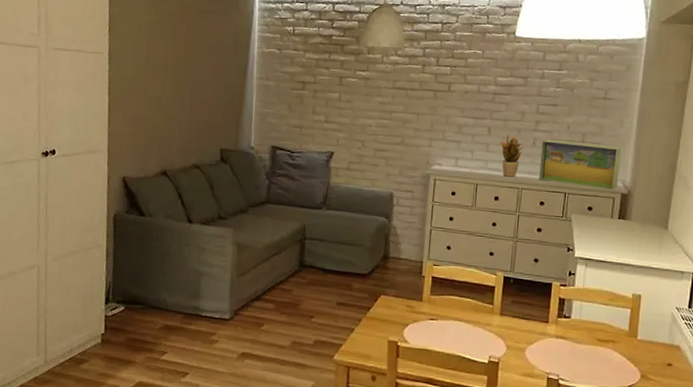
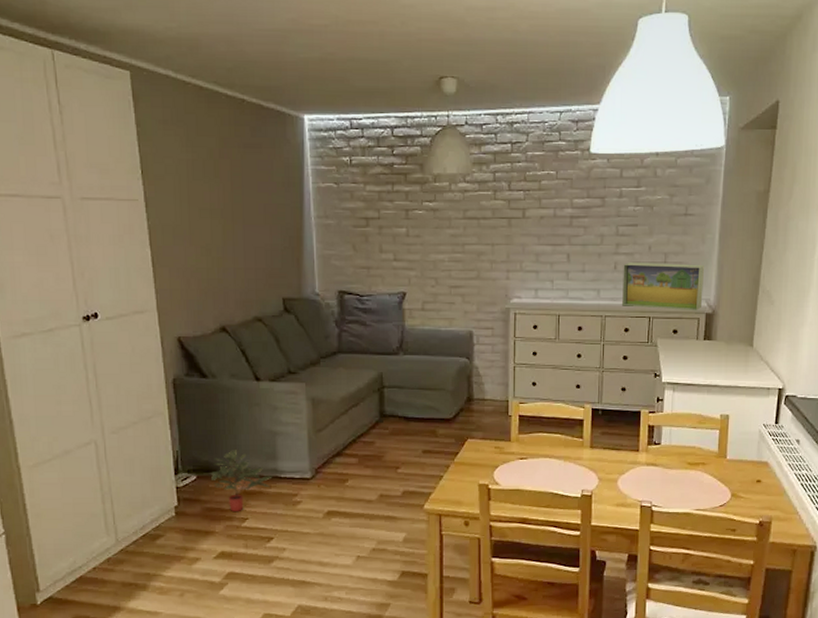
potted plant: none [137,285,195,345] -> present [210,450,274,511]
potted plant: present [500,134,524,177] -> none [580,260,606,305]

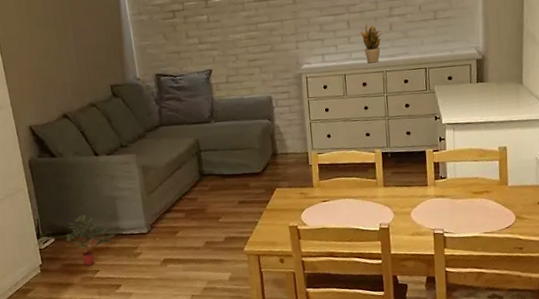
potted plant: none [580,260,606,305] -> present [360,24,382,63]
picture frame: present [622,263,705,311] -> none [398,16,472,61]

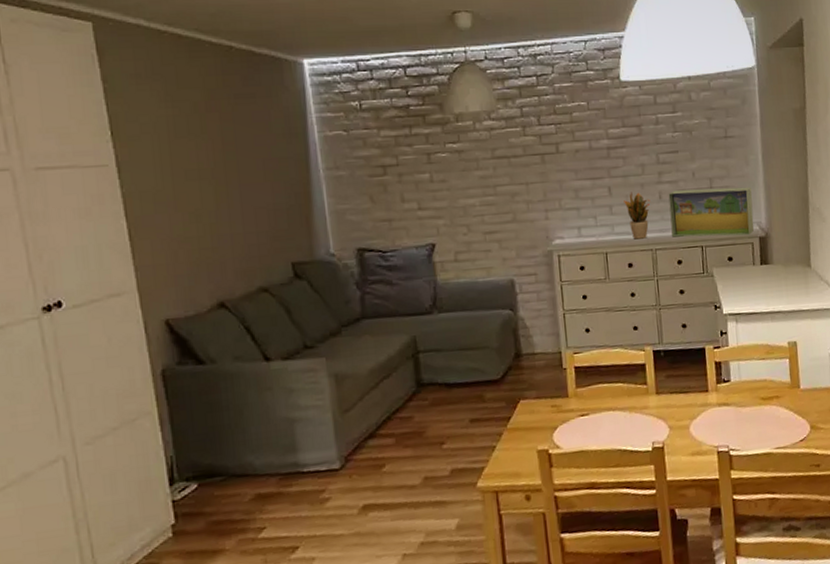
potted plant: present [65,214,117,266] -> none [214,446,295,522]
picture frame: none [398,16,472,61] -> present [668,186,754,238]

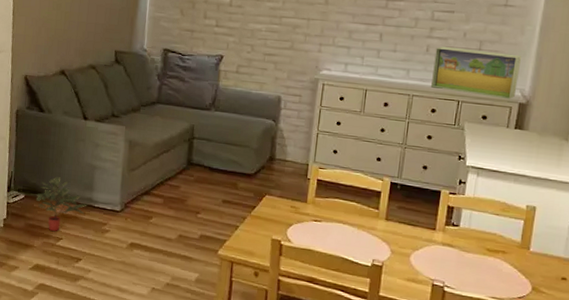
potted plant: none [214,446,295,522] -> present [36,177,89,231]
potted plant: present [624,192,650,240] -> none [392,41,417,84]

